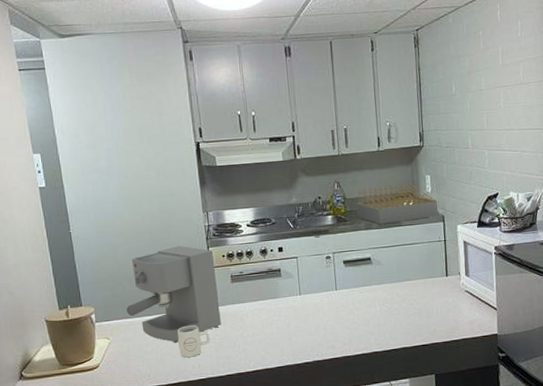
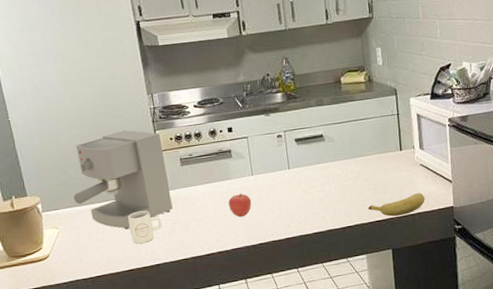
fruit: none [275,311,299,336] -> present [228,193,252,217]
architectural model: present [356,183,439,225] -> none [306,56,391,101]
banana: none [413,319,470,342] -> present [368,193,425,217]

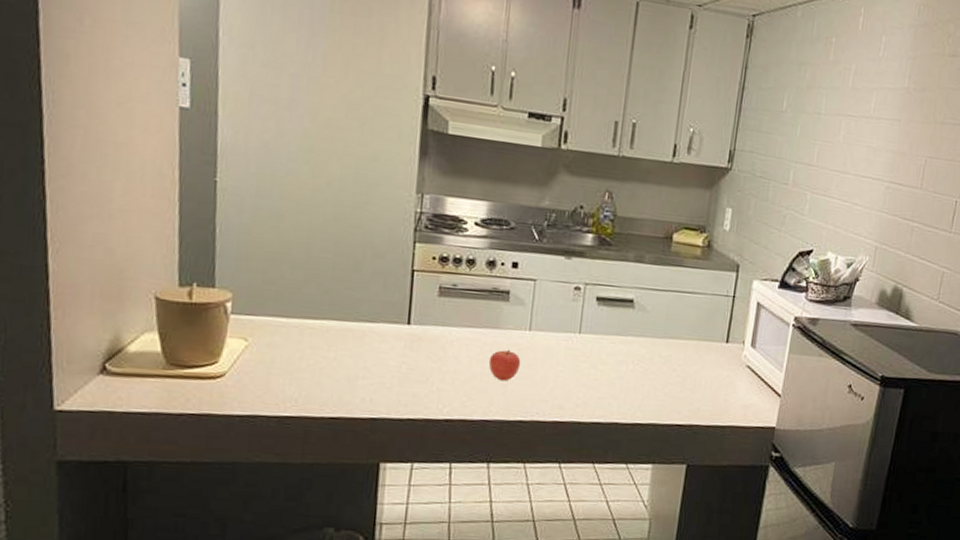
coffee maker: present [73,129,173,230] -> none [280,231,421,363]
mug: present [127,210,163,244] -> none [346,342,395,387]
banana: present [368,193,425,217] -> none [669,400,743,425]

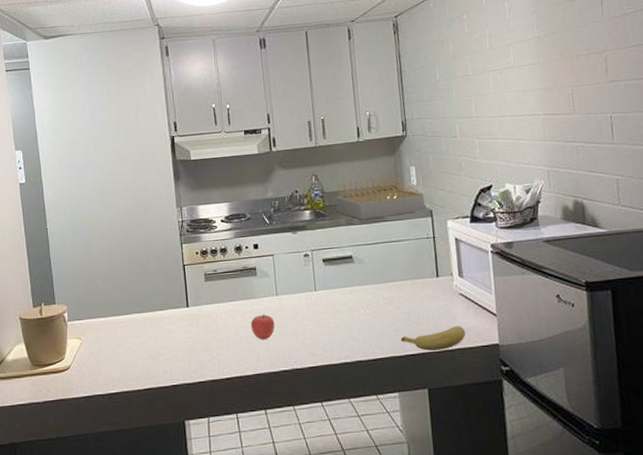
architectural model: none [626,207,737,264] -> present [335,175,427,220]
banana: none [669,400,743,425] -> present [401,326,466,351]

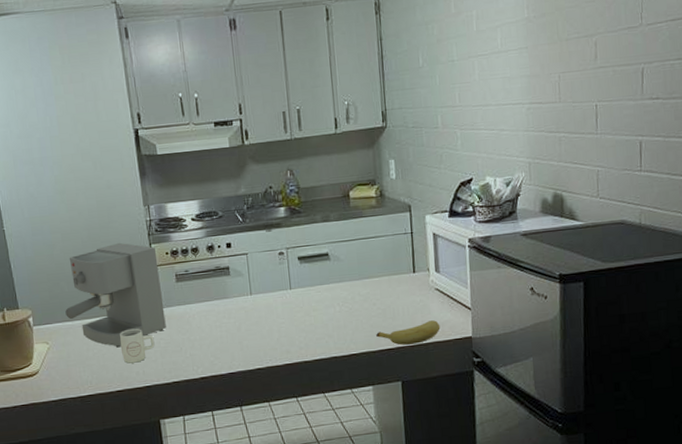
coffee maker: none [99,242,194,345] -> present [65,242,166,348]
mug: none [148,326,183,361] -> present [119,328,155,364]
fruit: present [250,313,275,340] -> none [224,313,250,340]
architectural model: present [335,175,427,220] -> none [311,168,405,216]

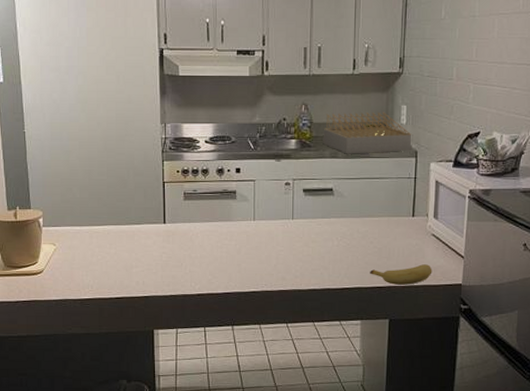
coffee maker: present [65,242,166,348] -> none [75,156,170,257]
mug: present [119,328,155,364] -> none [123,239,157,273]
architectural model: none [311,168,405,216] -> present [323,112,413,154]

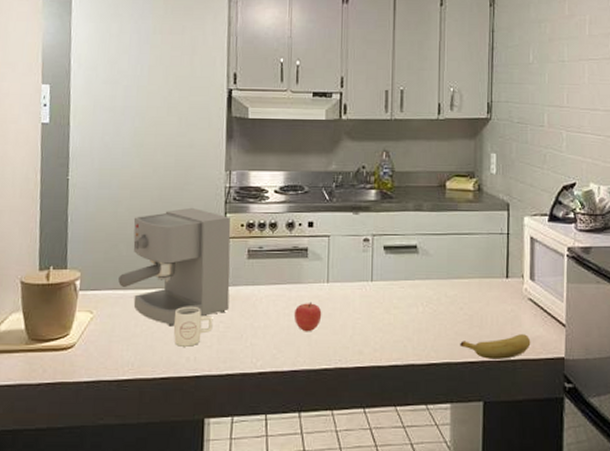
coffee maker: none [75,156,170,257] -> present [118,207,231,327]
mug: none [123,239,157,273] -> present [173,306,213,347]
fruit: none [225,236,250,262] -> present [293,301,322,332]
architectural model: present [323,112,413,154] -> none [405,160,504,207]

